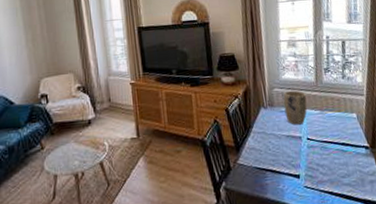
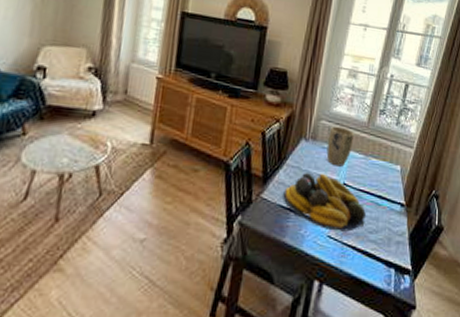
fruit bowl: none [256,133,336,181] -> present [283,173,366,232]

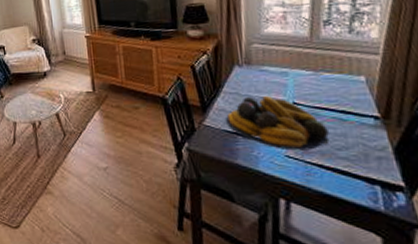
plant pot: present [326,126,355,167] -> none [264,46,297,87]

